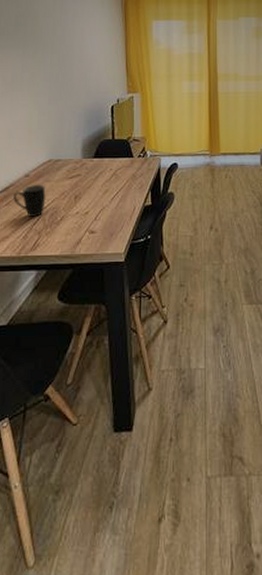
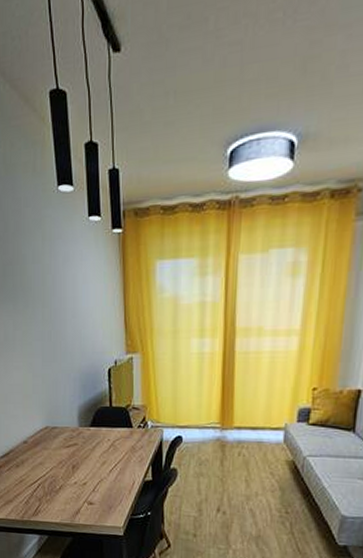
mug: present [13,184,46,217] -> none [14,451,44,484]

